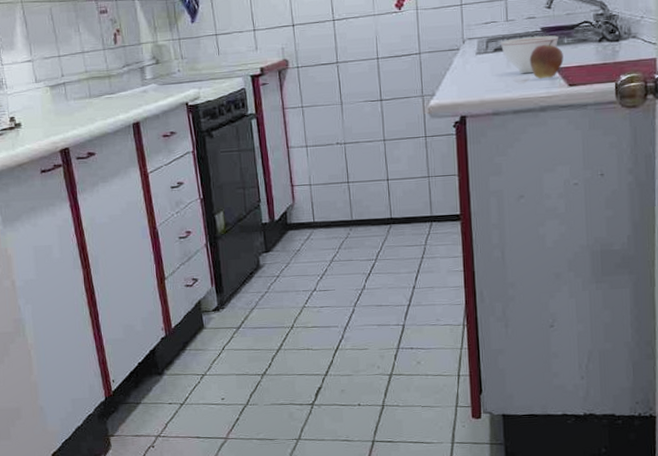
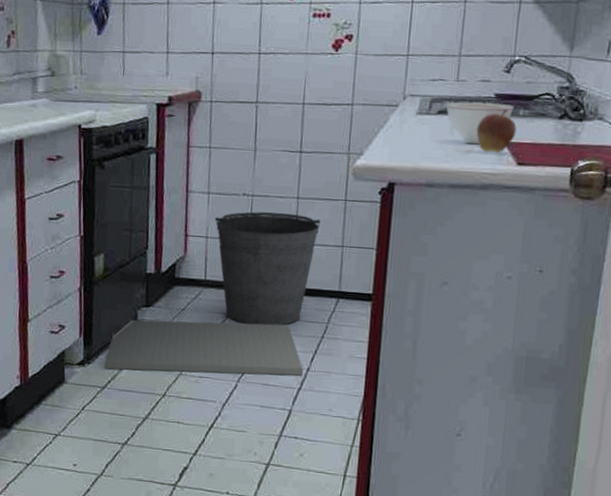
door mat: none [236,251,410,312] -> present [104,319,303,376]
bucket: none [314,154,407,256] -> present [214,211,320,326]

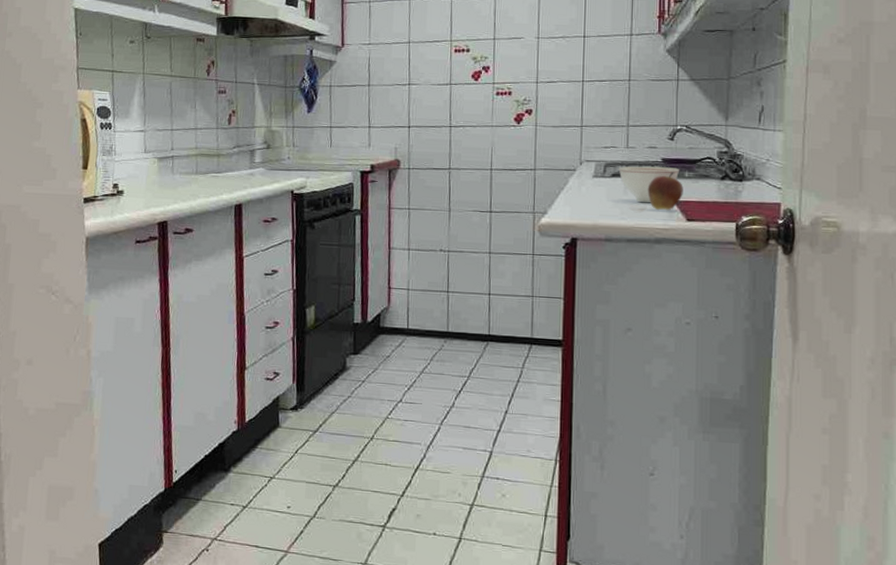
door mat: present [104,319,303,376] -> none [316,366,501,418]
bucket: present [214,211,320,326] -> none [414,266,511,371]

